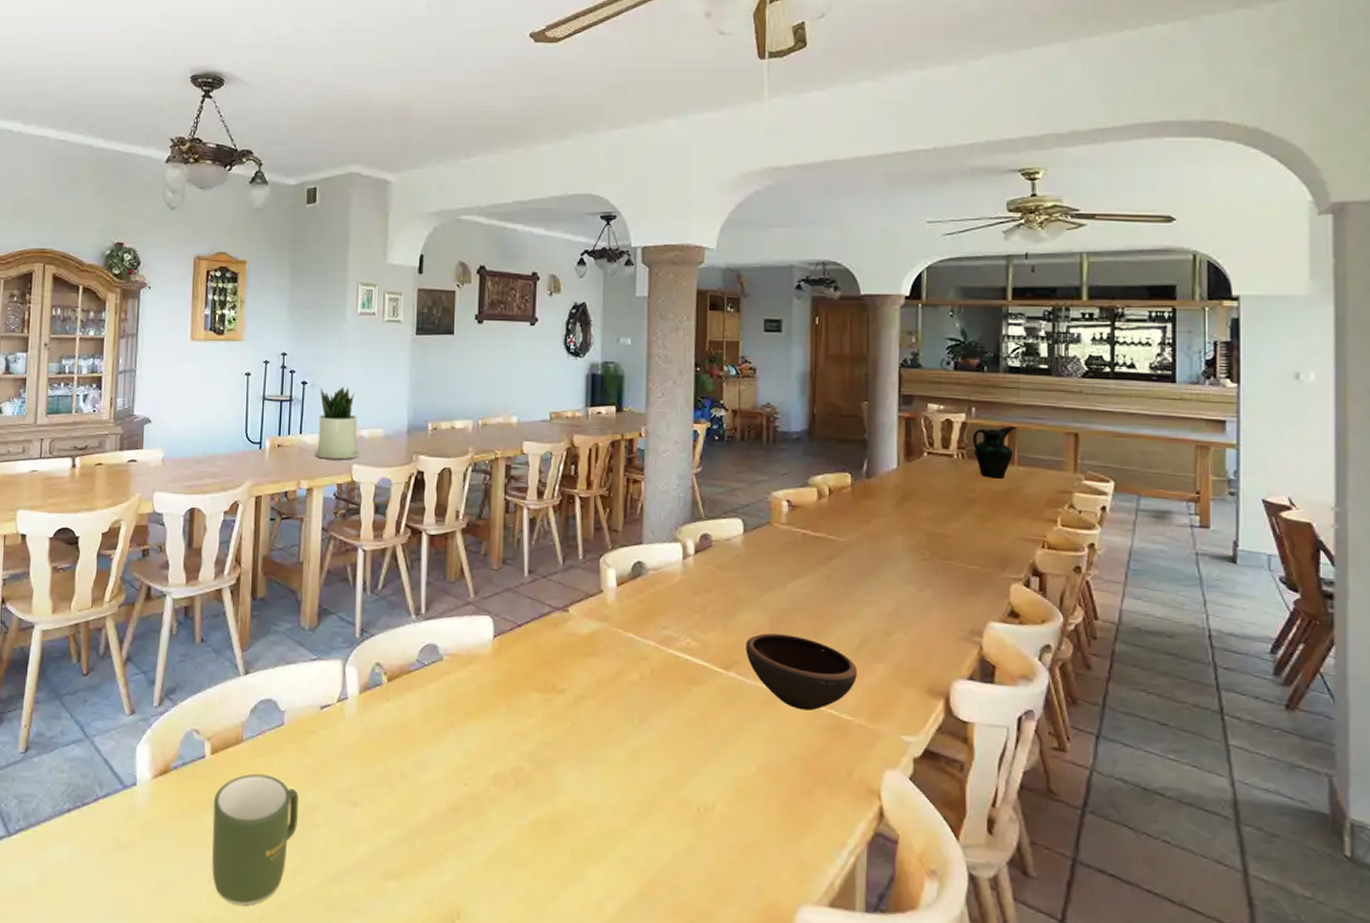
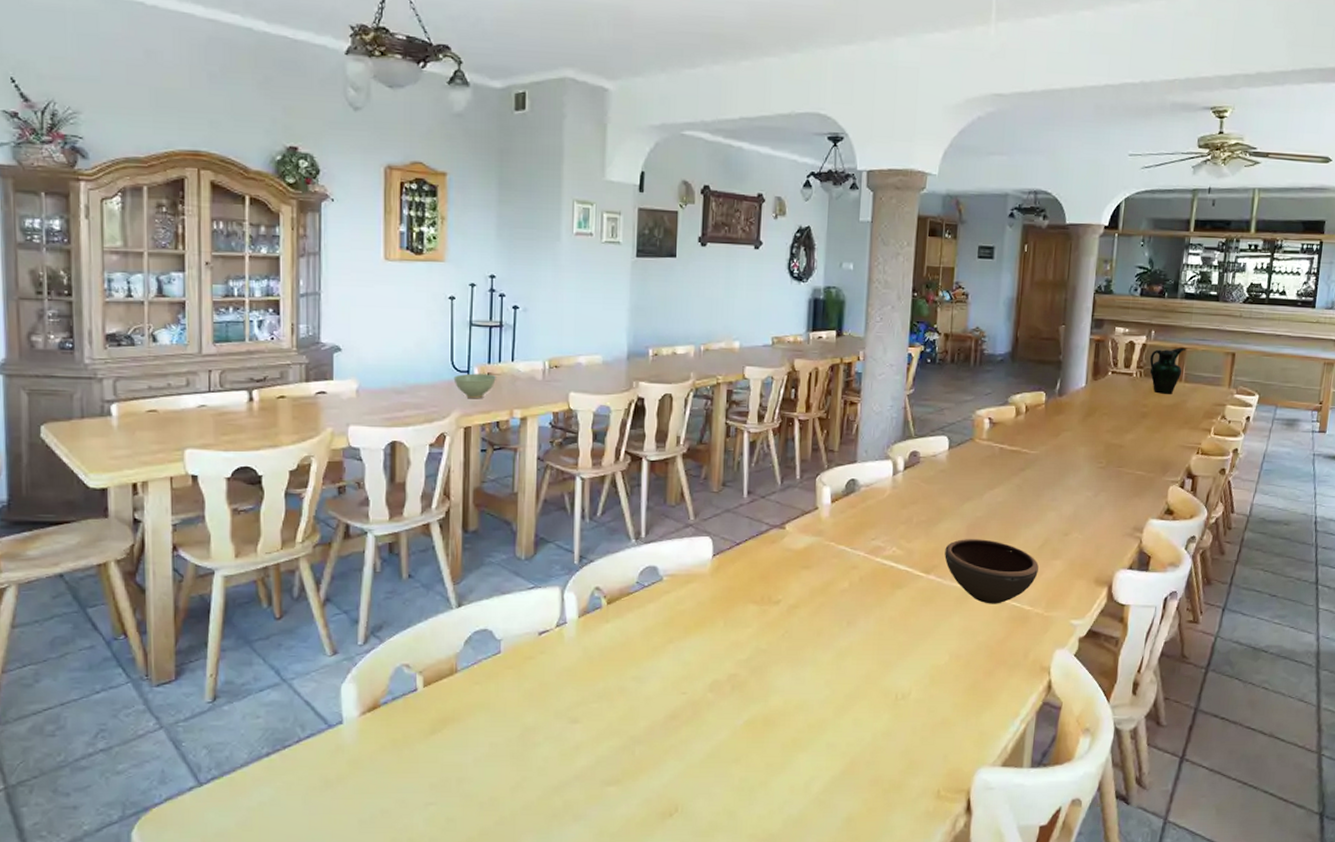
mug: present [212,773,298,905] -> none [427,701,517,824]
bowl: none [247,445,285,470] -> present [453,373,496,399]
planter: present [313,387,361,460] -> none [527,311,579,388]

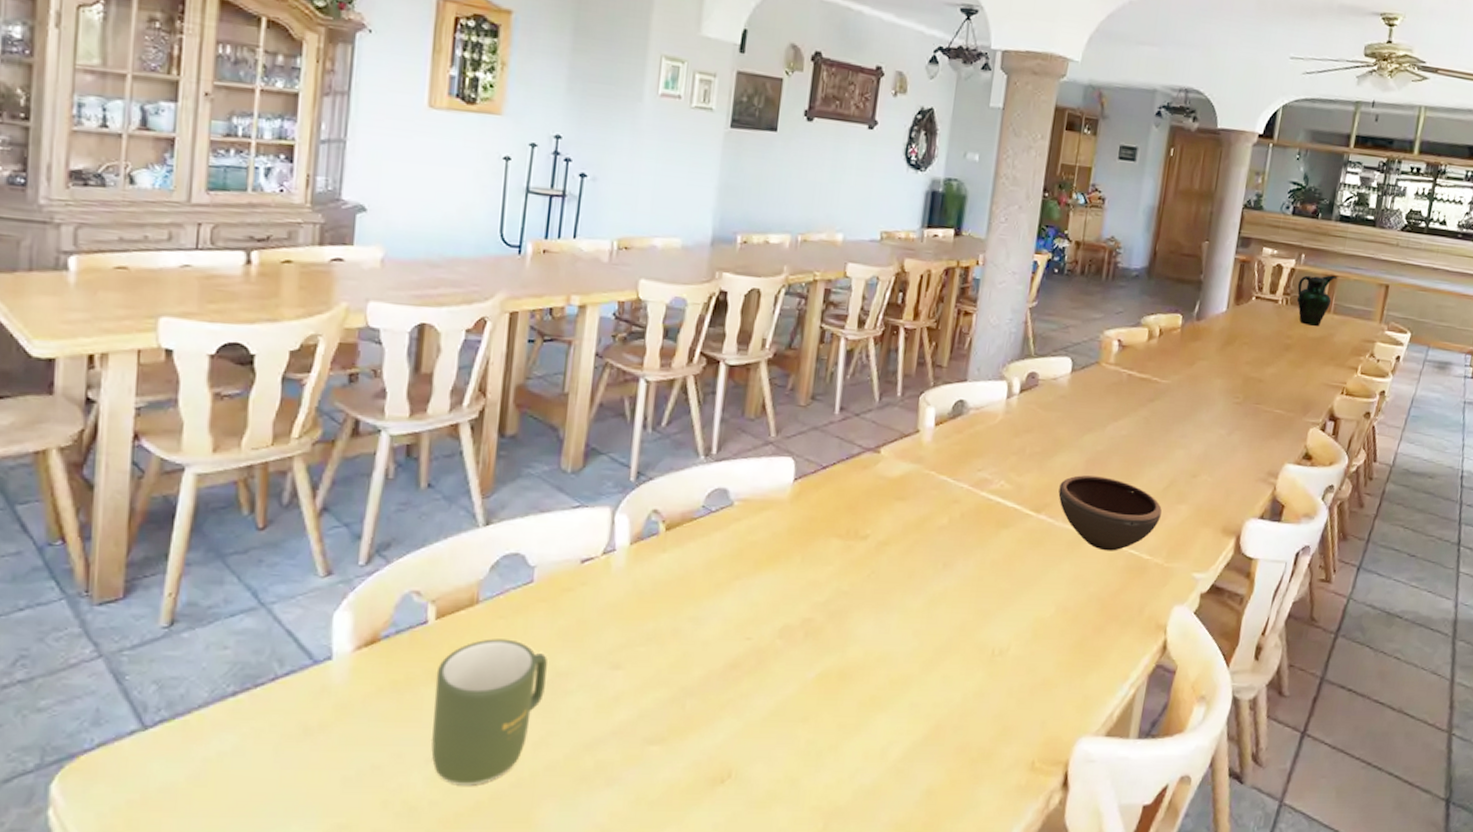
mug: none [427,701,517,824] -> present [431,639,547,786]
bowl: present [453,373,496,399] -> none [501,248,553,280]

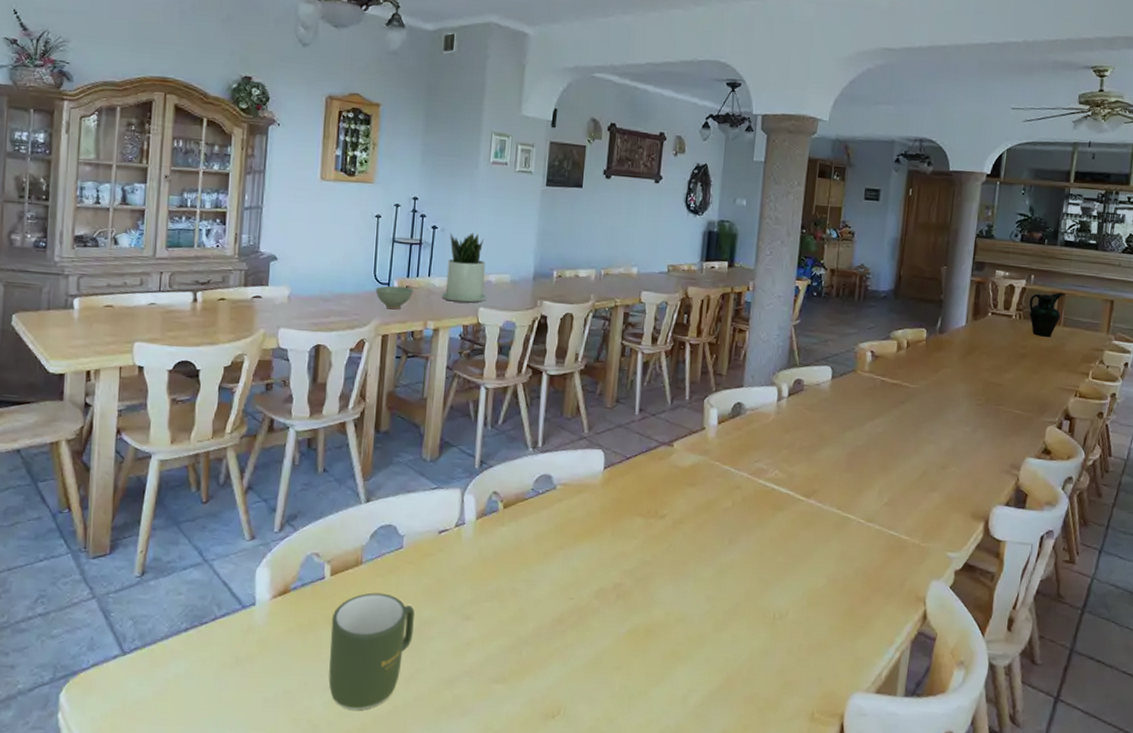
bowl: none [501,248,553,280] -> present [375,285,413,310]
planter: none [590,182,652,274] -> present [441,232,488,303]
bowl: present [1058,475,1162,551] -> none [825,466,916,532]

